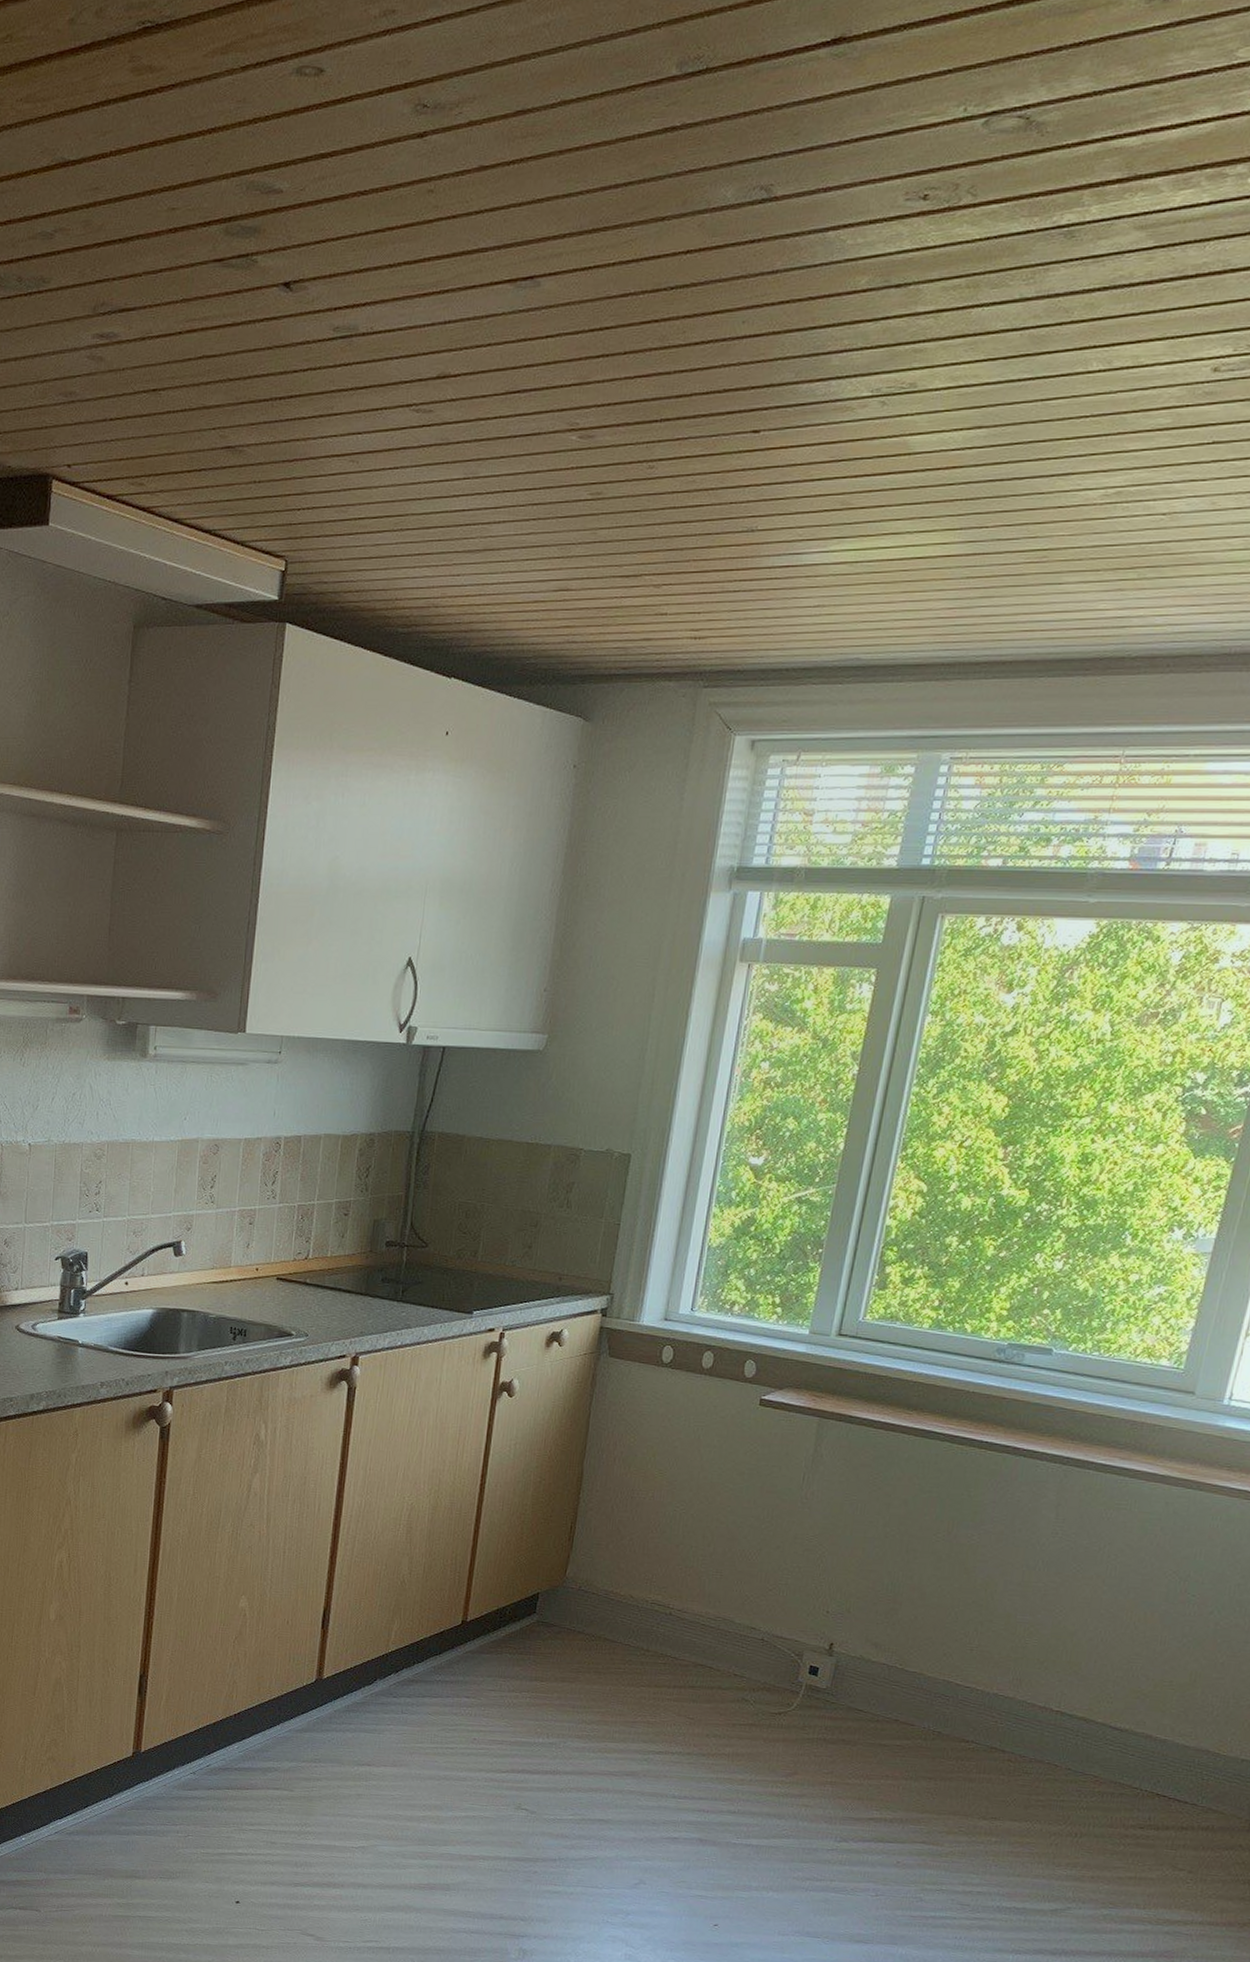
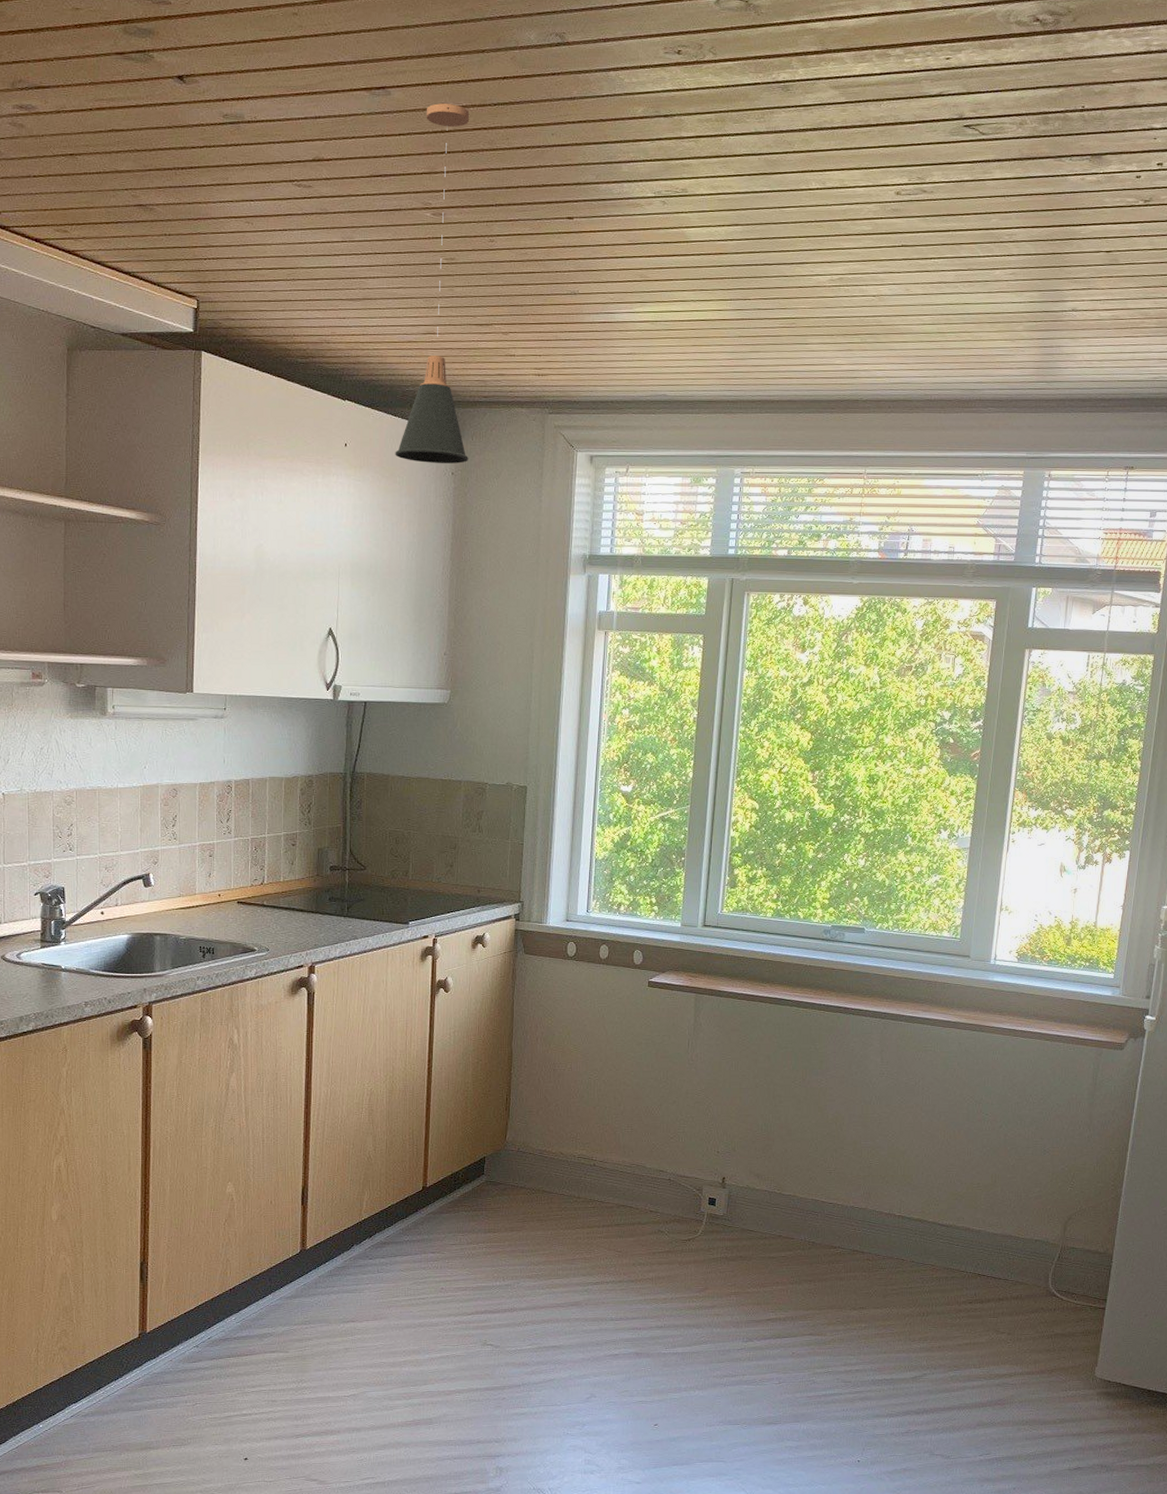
pendant lamp: none [506,292,639,754] -> present [395,103,470,464]

